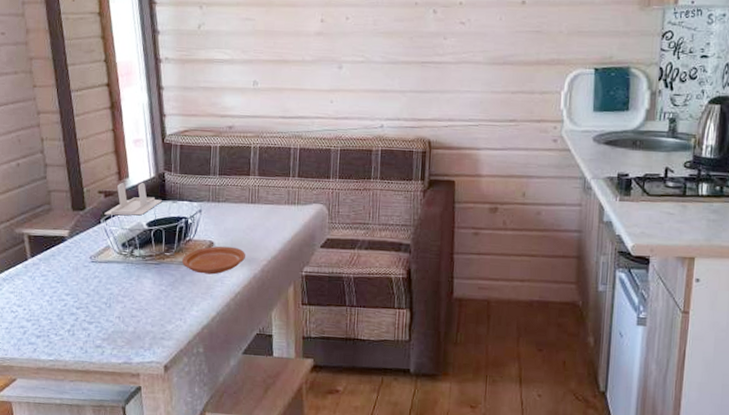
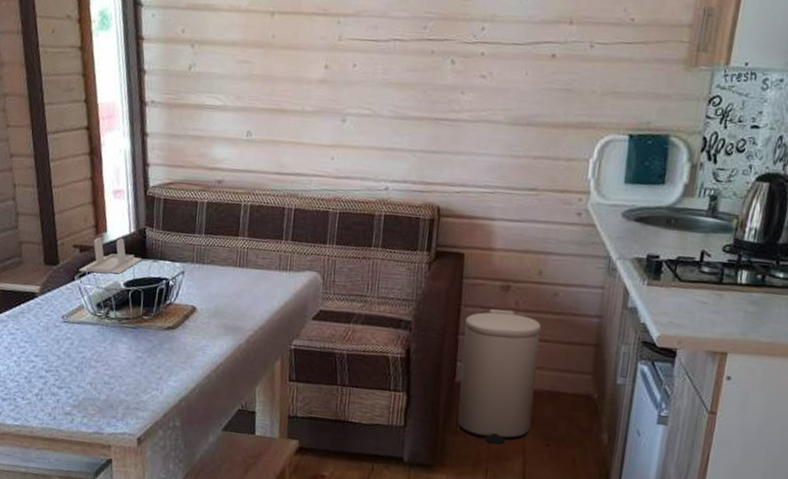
plate: present [182,246,245,275] -> none [161,311,230,343]
pedal bin: none [457,229,528,352] -> present [457,309,542,445]

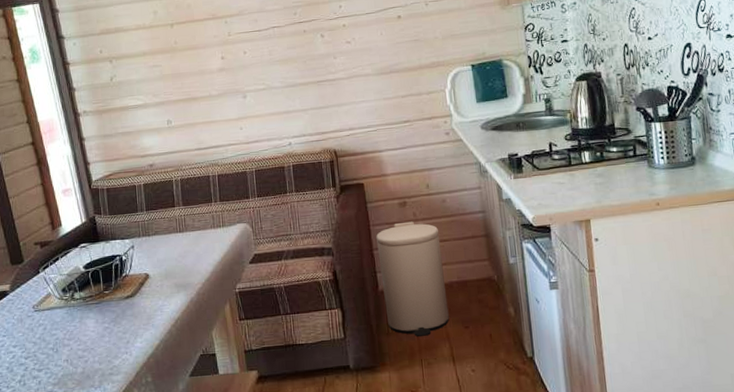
napkin holder: present [79,237,142,274] -> none [42,229,95,264]

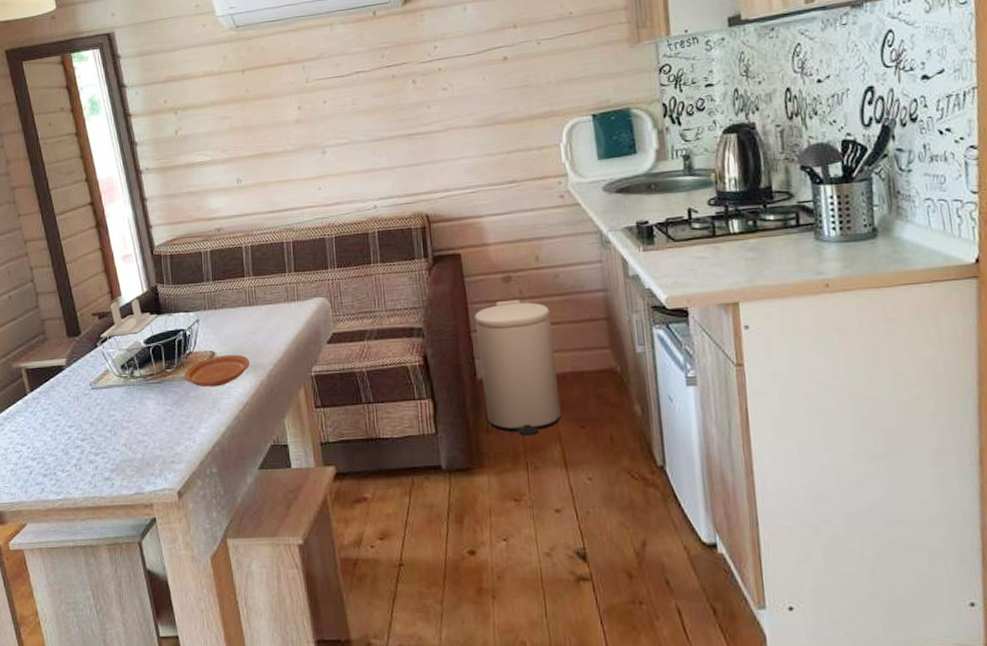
napkin holder: none [42,229,95,264] -> present [100,299,157,337]
plate: none [121,275,180,306] -> present [185,354,250,388]

